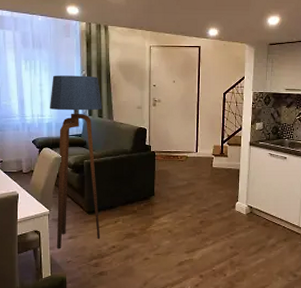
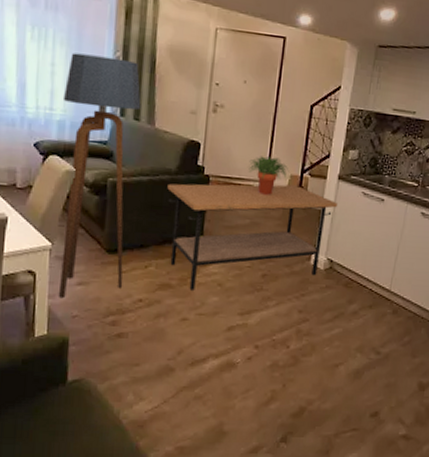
coffee table: none [126,153,251,237] -> present [167,183,337,290]
potted plant: none [182,134,213,162] -> present [248,156,289,195]

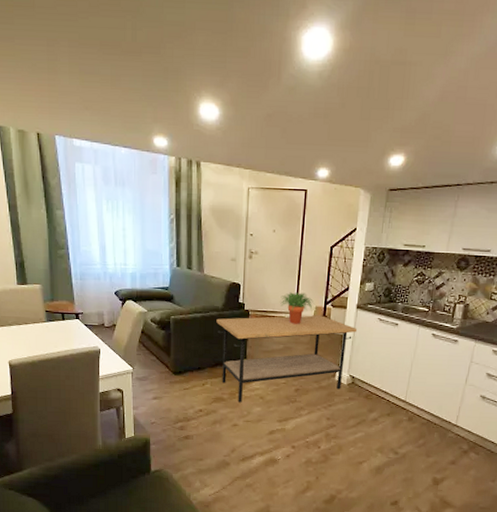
floor lamp: present [59,53,141,299] -> none [133,219,192,410]

